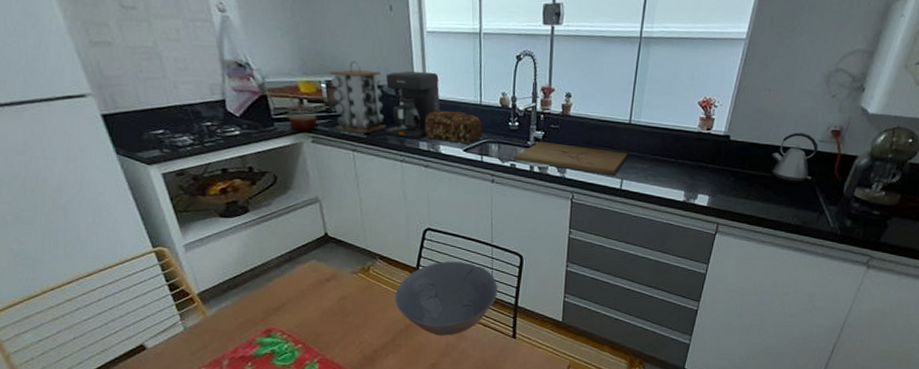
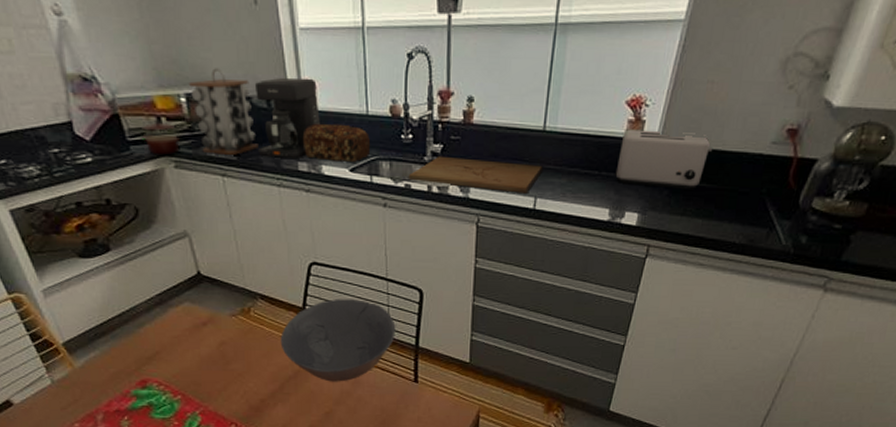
toaster: none [688,125,770,178] -> present [614,129,712,190]
kettle: present [771,132,818,186] -> none [713,133,770,198]

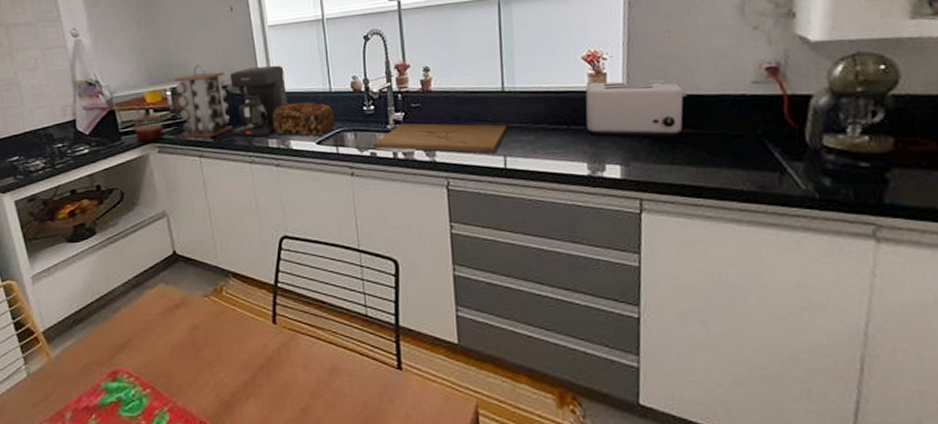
bowl: present [280,299,396,382] -> none [252,274,373,370]

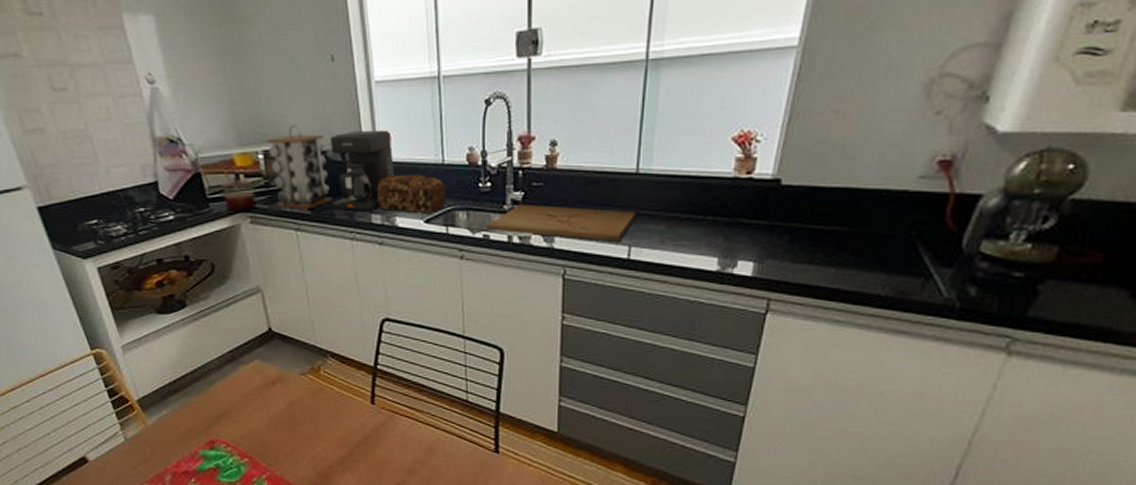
toaster: present [584,80,686,138] -> none [722,168,842,234]

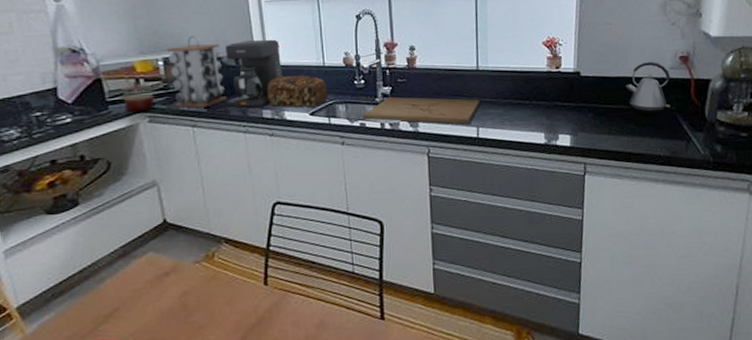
kettle: none [844,167,918,243] -> present [625,62,671,116]

